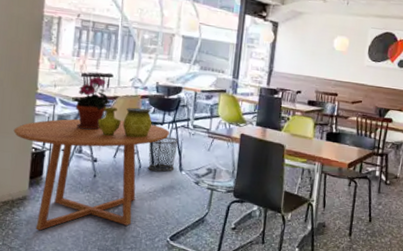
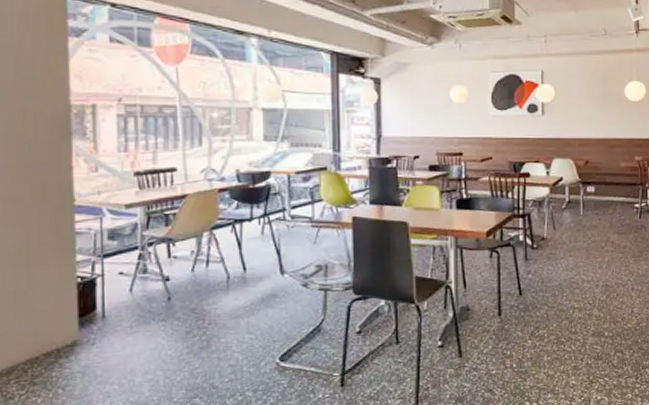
dining table: present [13,119,170,231] -> none [47,222,262,382]
potted plant: present [74,76,111,130] -> none [128,173,178,244]
decorative vase: present [98,106,152,138] -> none [165,204,237,247]
waste bin: present [148,136,179,172] -> none [236,234,275,281]

